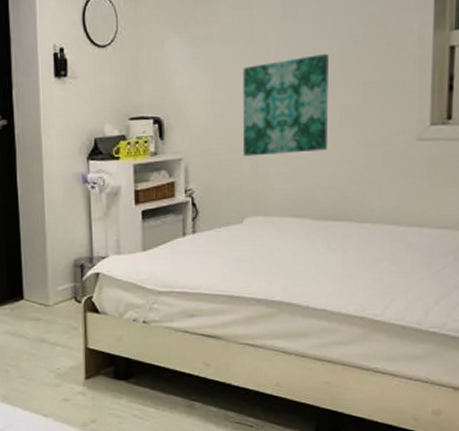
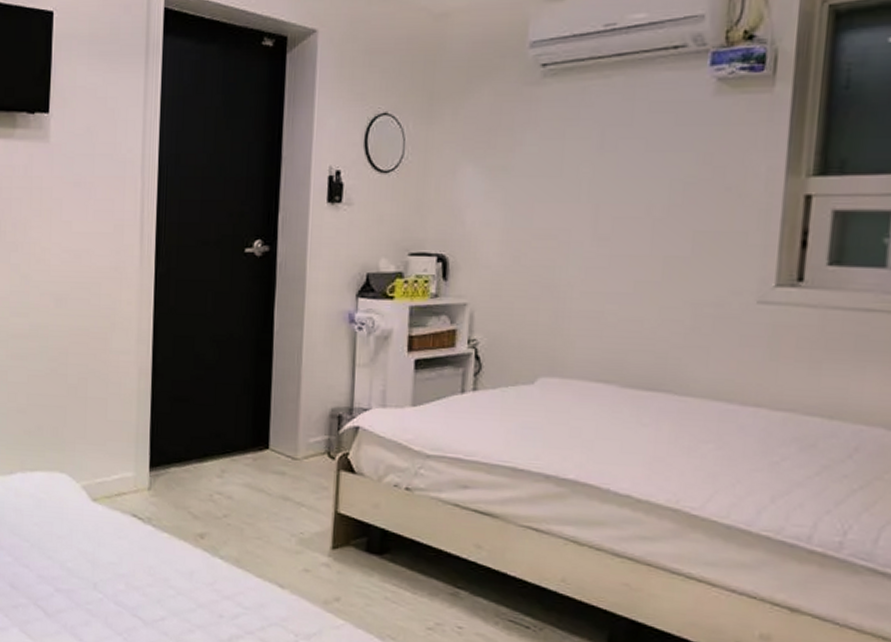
wall art: present [242,53,329,157] -> none [541,194,653,308]

